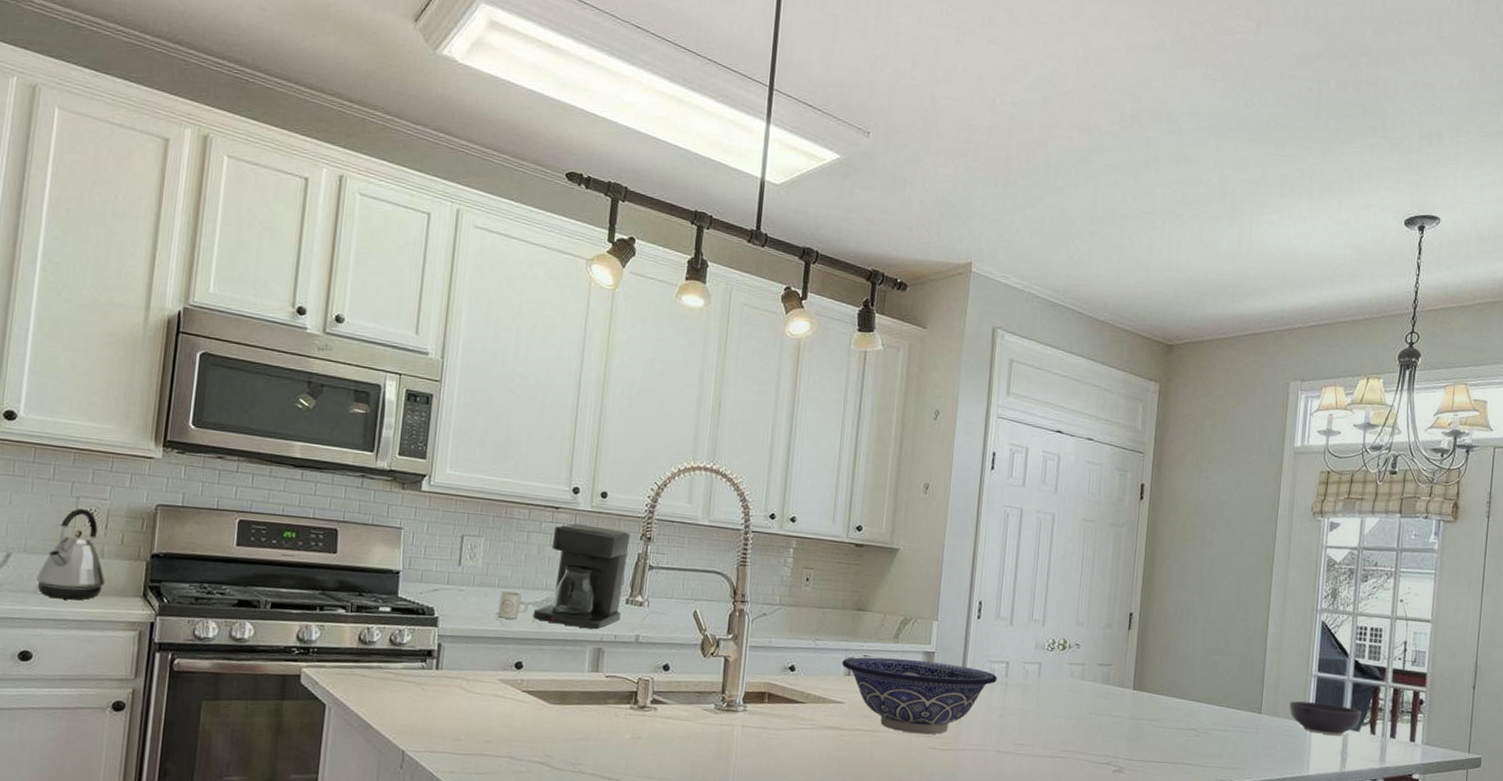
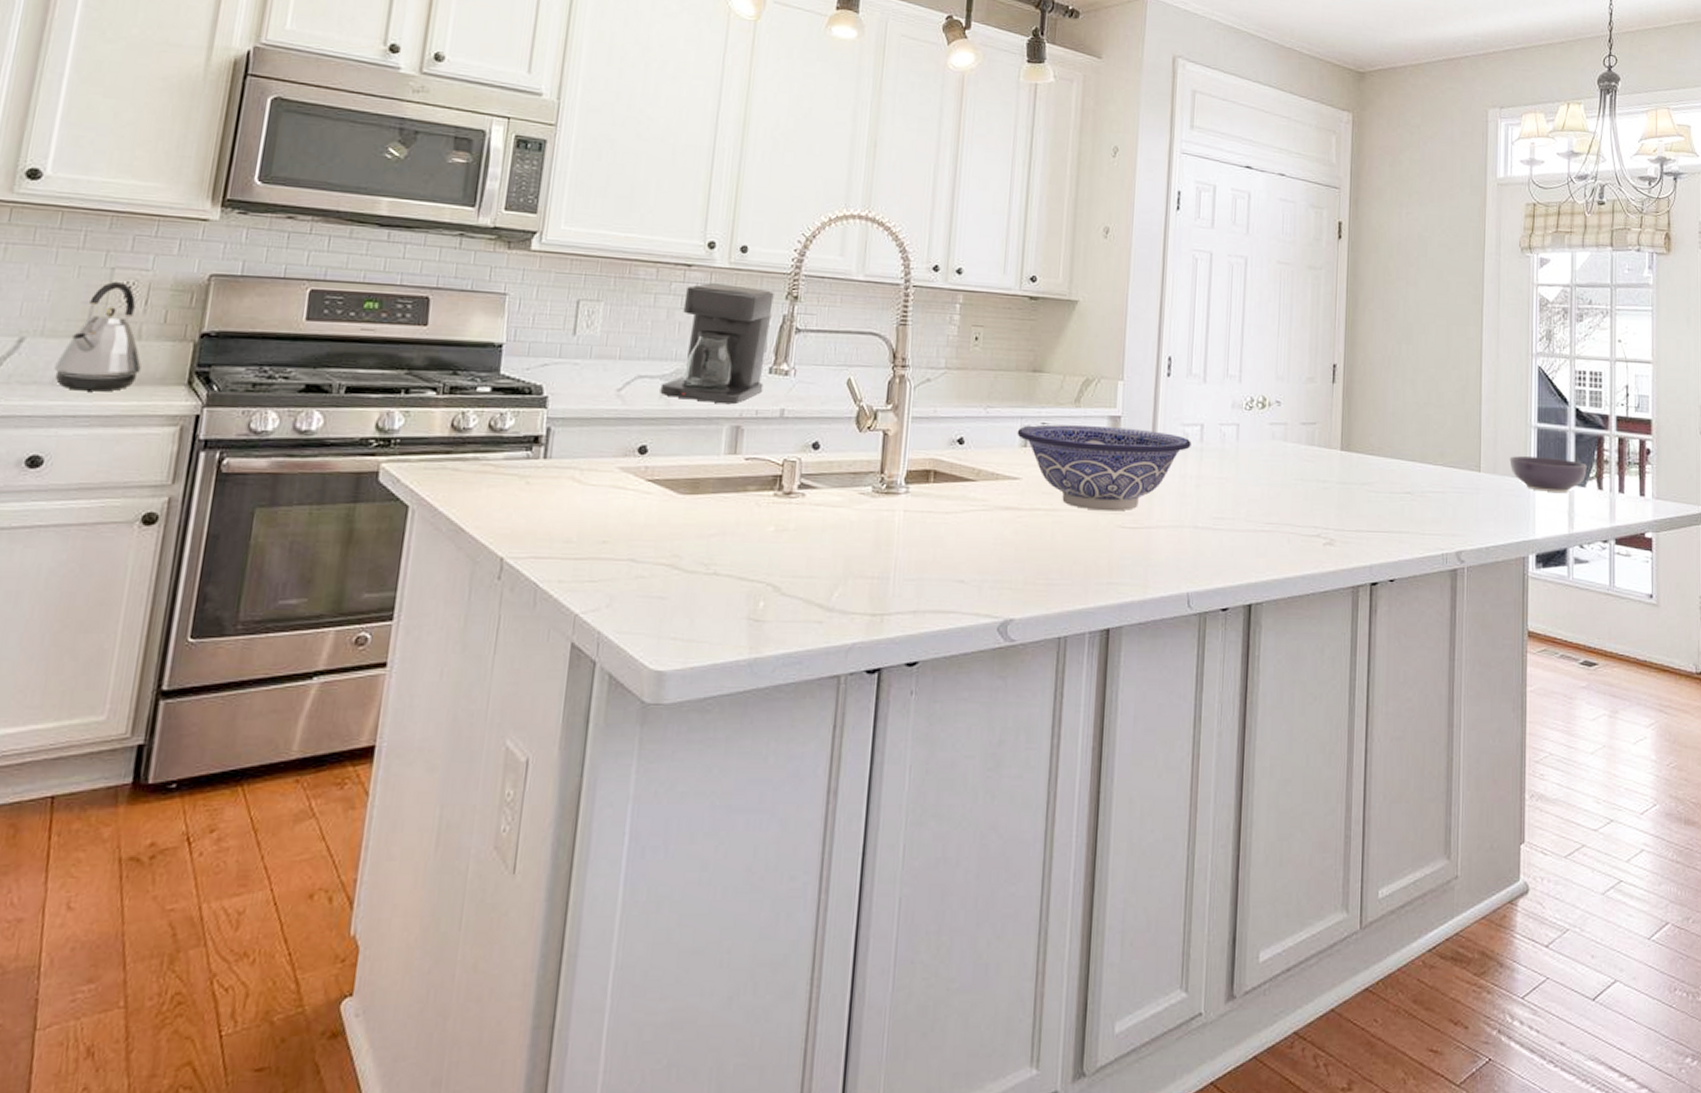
mug: present [498,591,529,619] -> none [619,363,655,396]

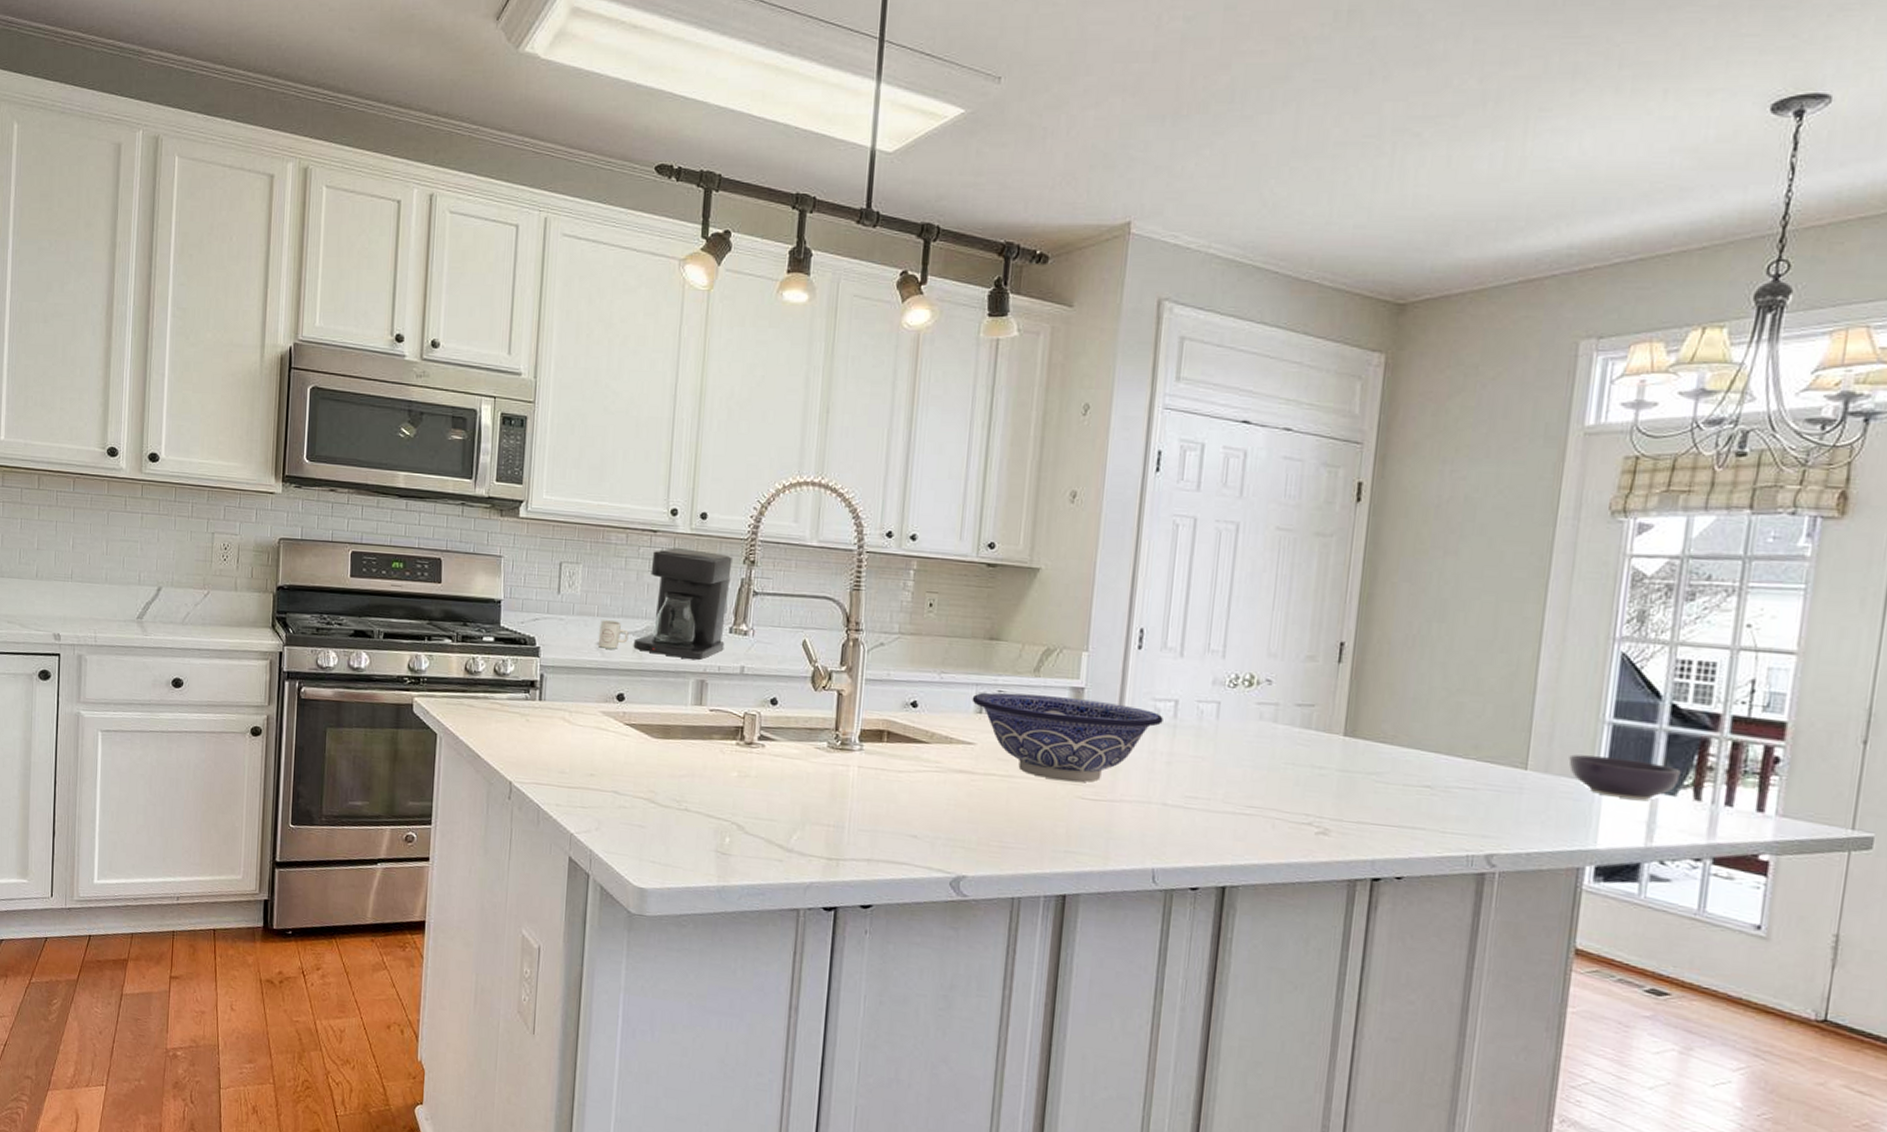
kettle: present [54,281,142,392] -> none [183,543,239,631]
mug: none [619,363,655,396] -> present [598,620,629,649]

